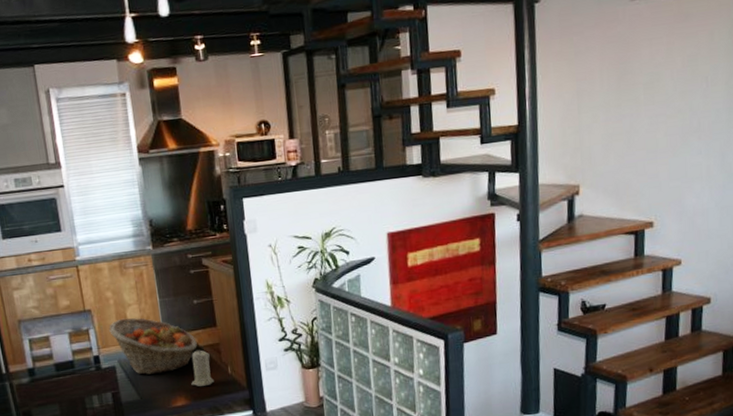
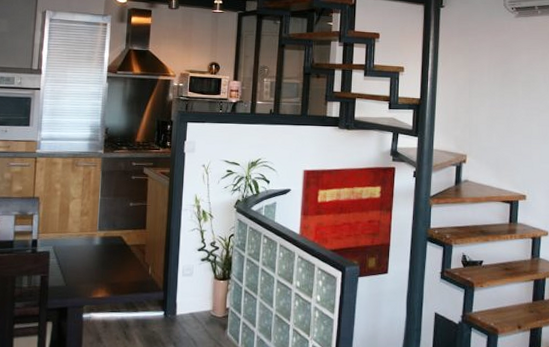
fruit basket: present [109,317,197,375] -> none [51,209,126,265]
candle: present [191,350,214,387] -> none [114,248,135,283]

